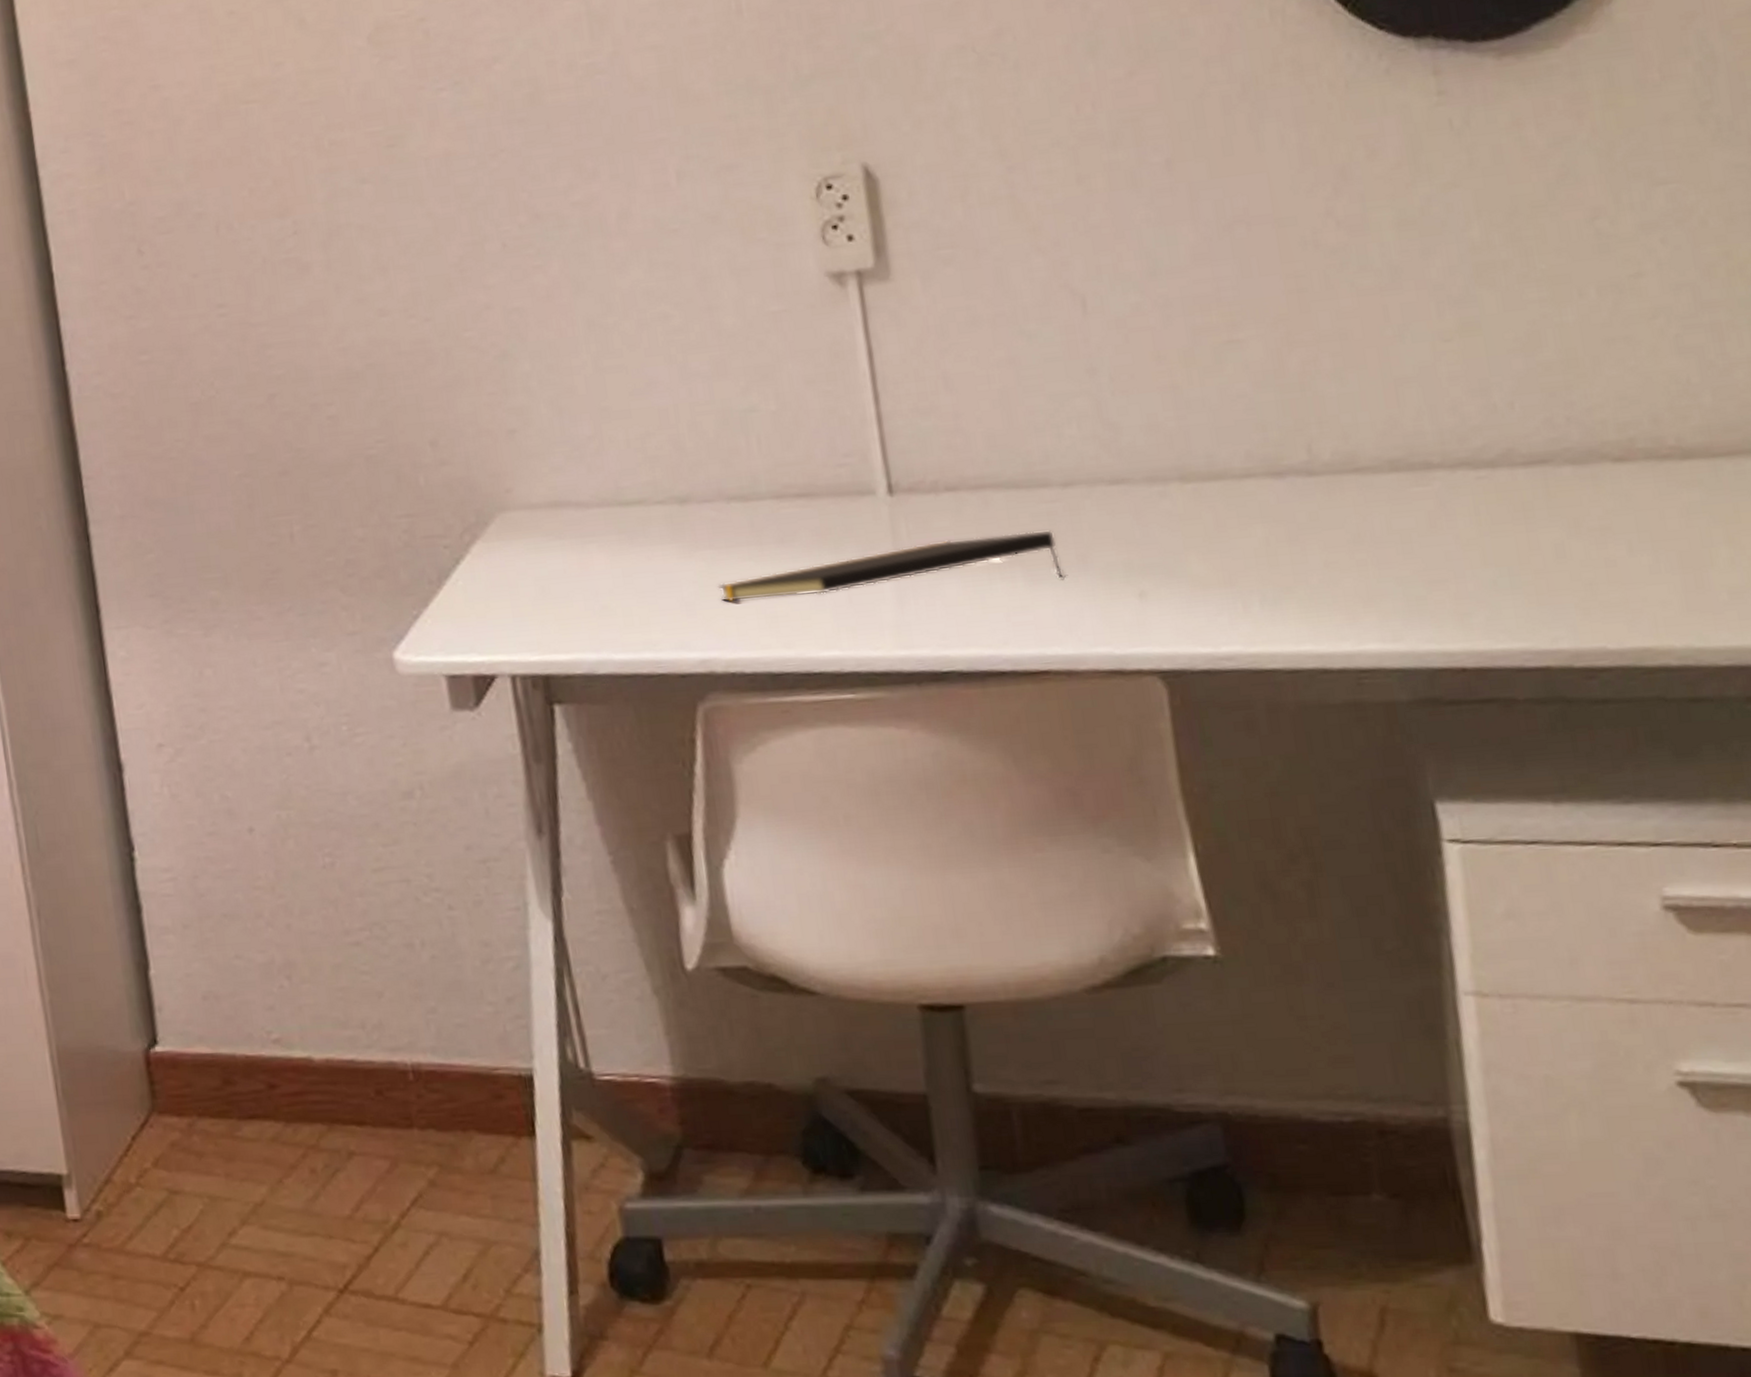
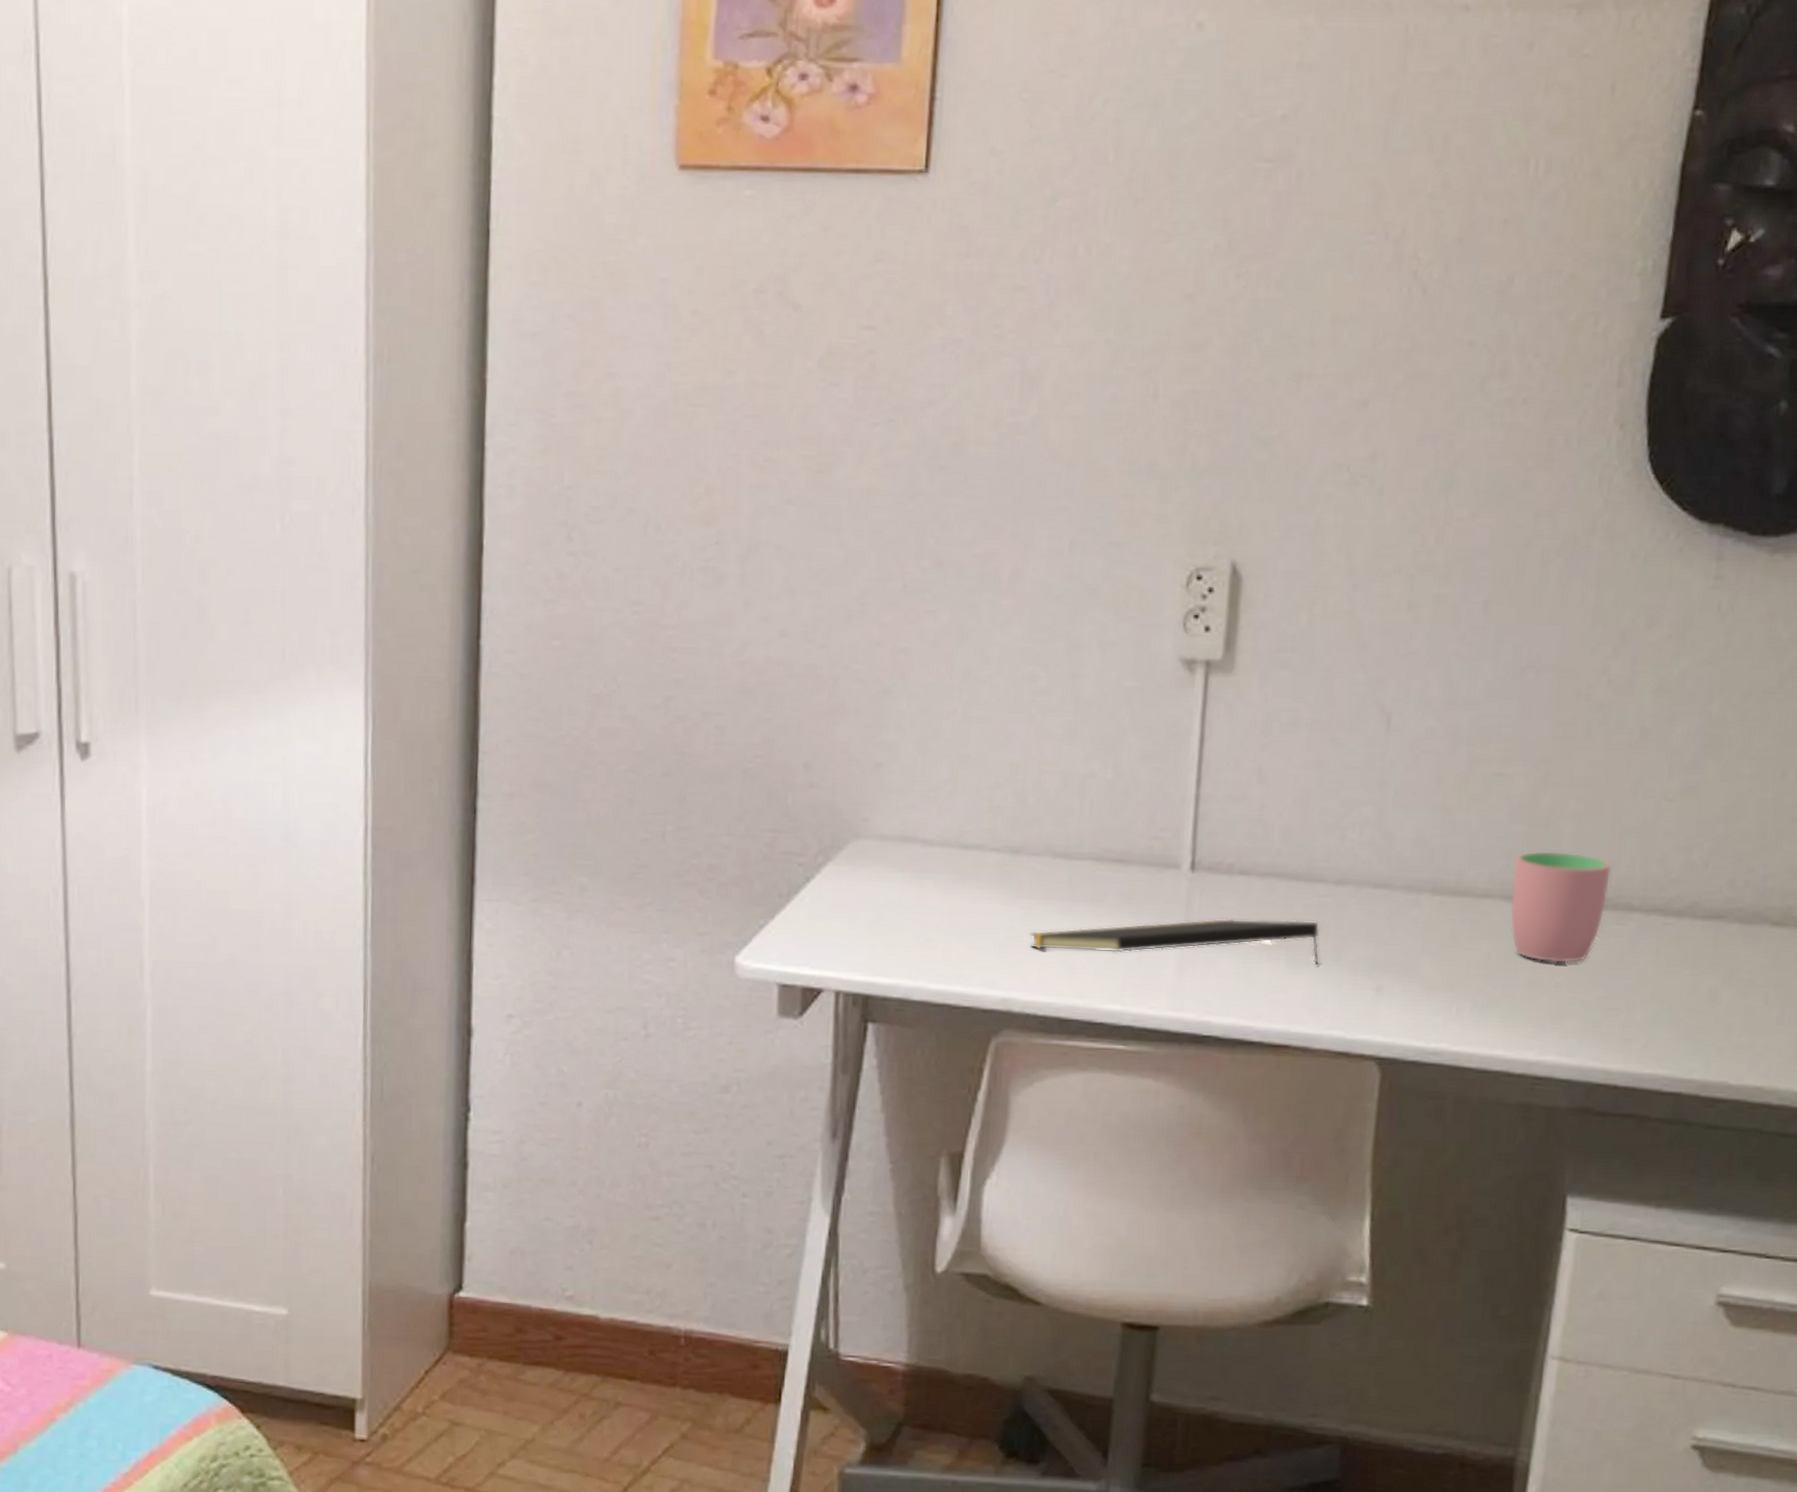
cup: none [1272,413,1399,540] -> present [1510,850,1612,963]

